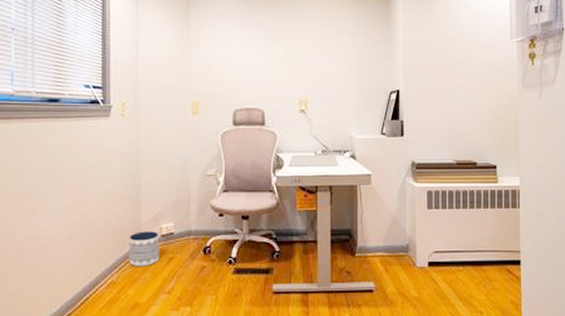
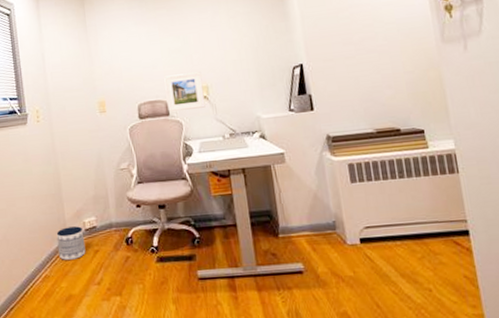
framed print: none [264,84,302,122] -> present [164,72,206,113]

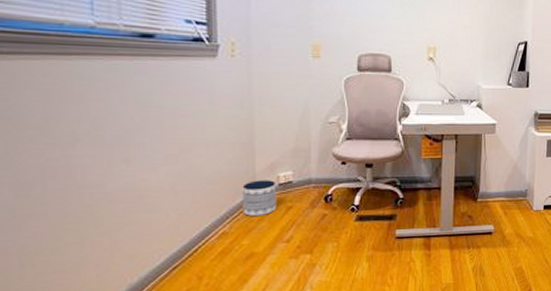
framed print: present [164,72,206,113] -> none [390,29,431,70]

